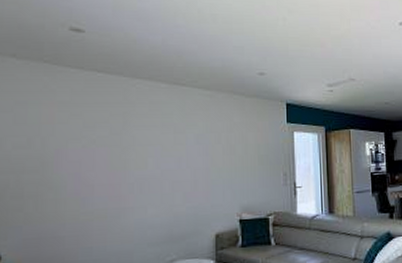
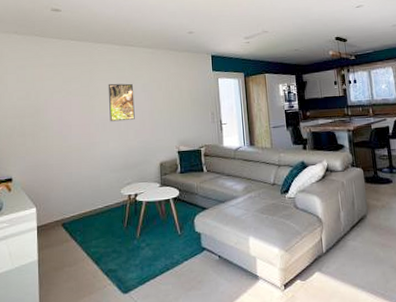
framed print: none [148,132,184,182] -> present [108,83,135,122]

